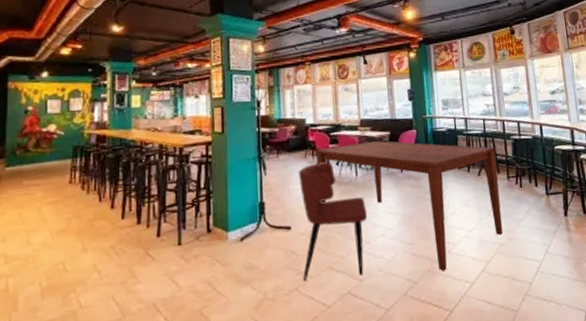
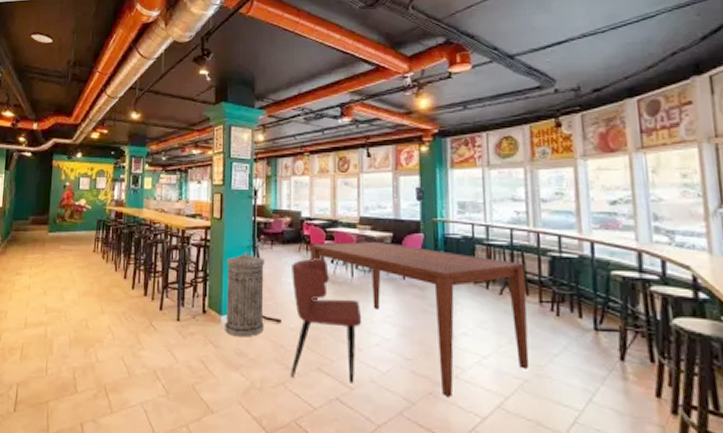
trash can: none [231,163,274,252] -> present [225,252,265,337]

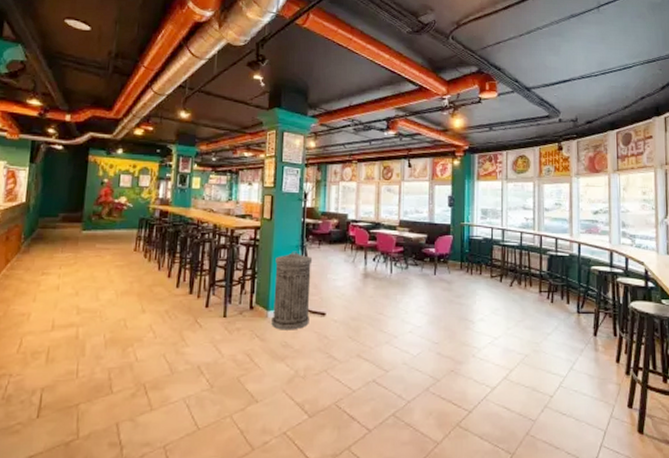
dining chair: present [291,258,362,384] -> none [333,257,398,367]
dining table: present [311,241,530,397] -> none [355,241,530,373]

